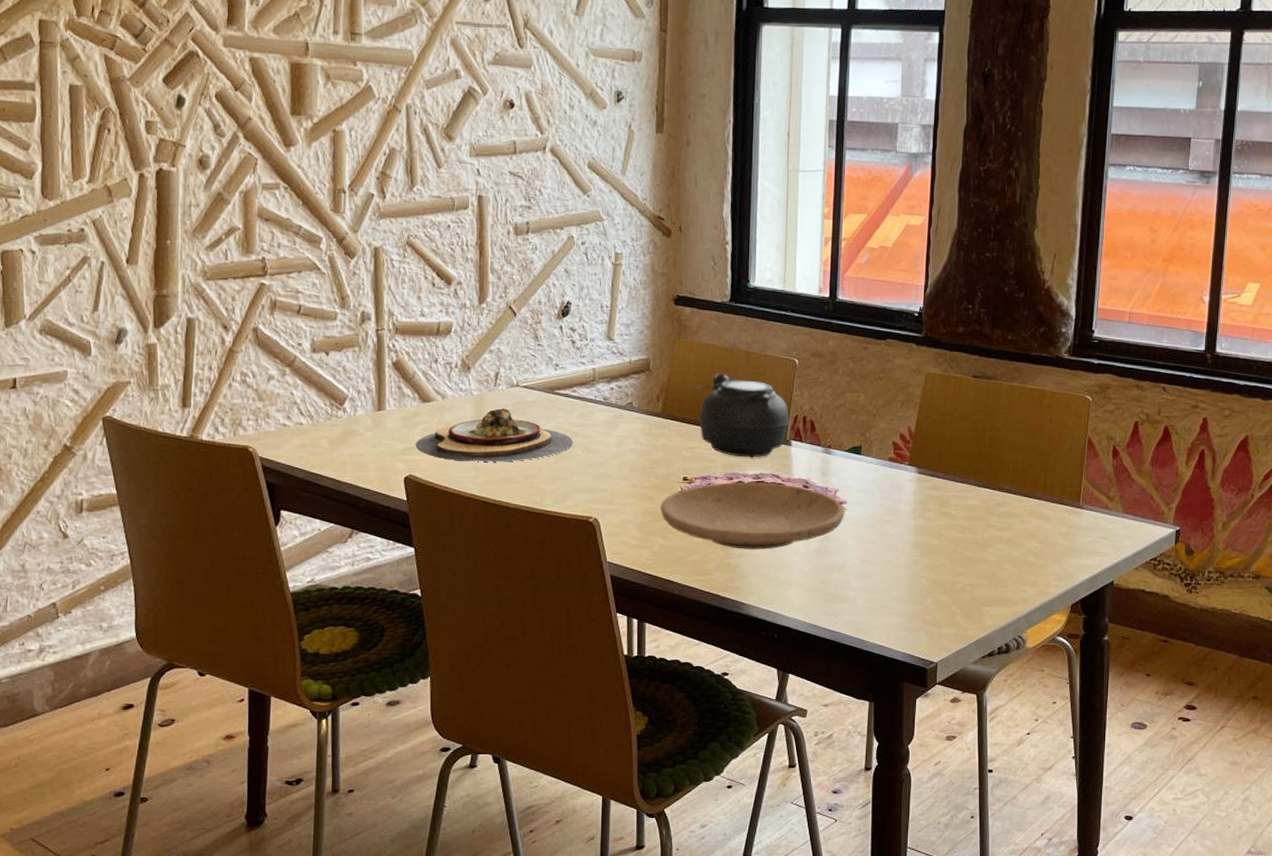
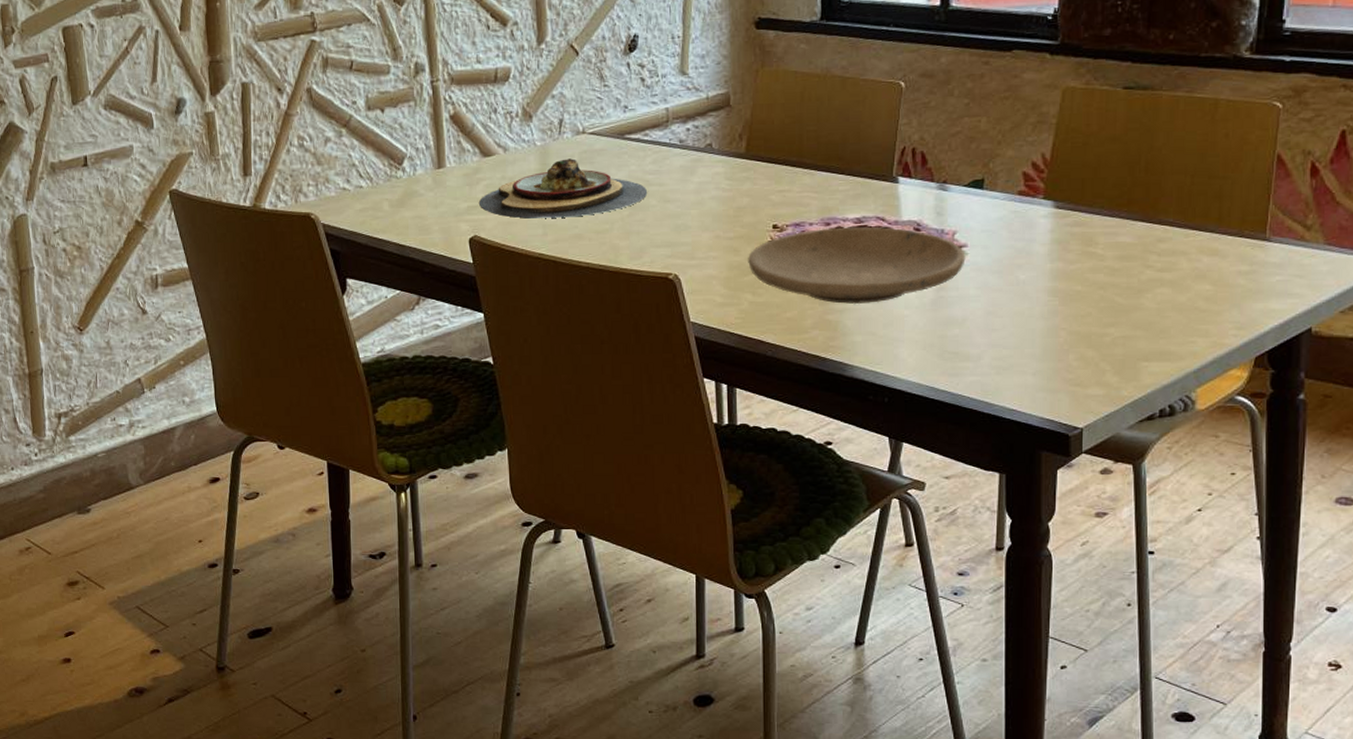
teapot: present [693,373,790,458] -> none [781,104,896,199]

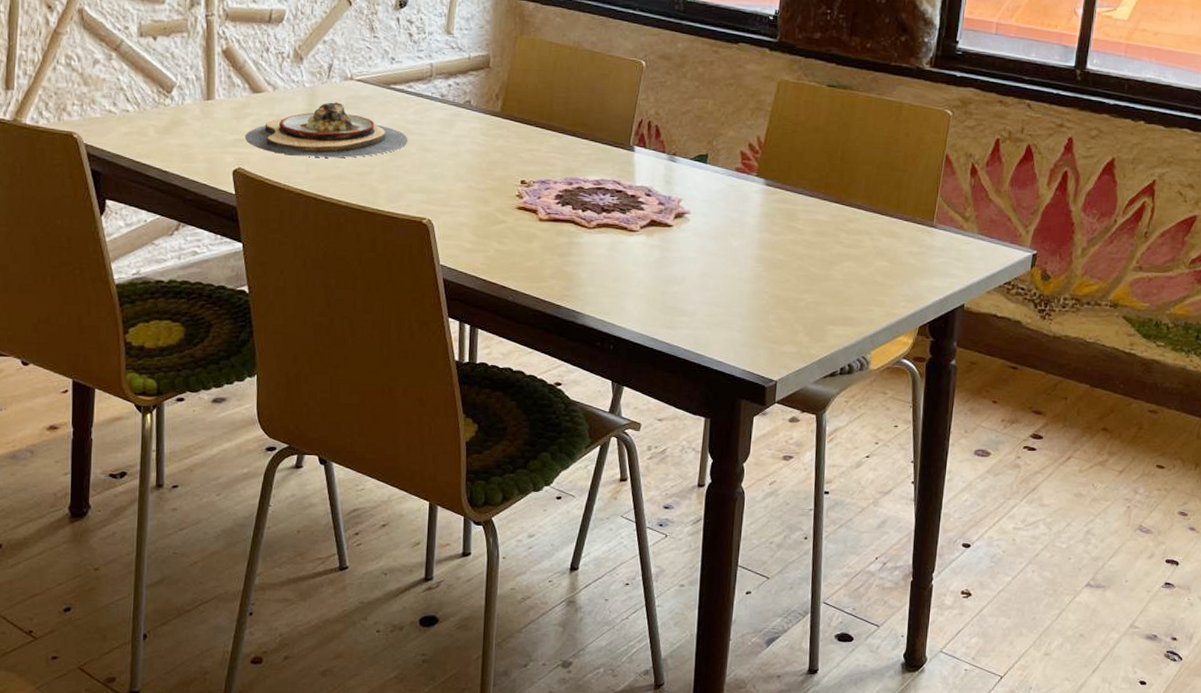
plate: present [748,226,966,305] -> none [496,187,688,259]

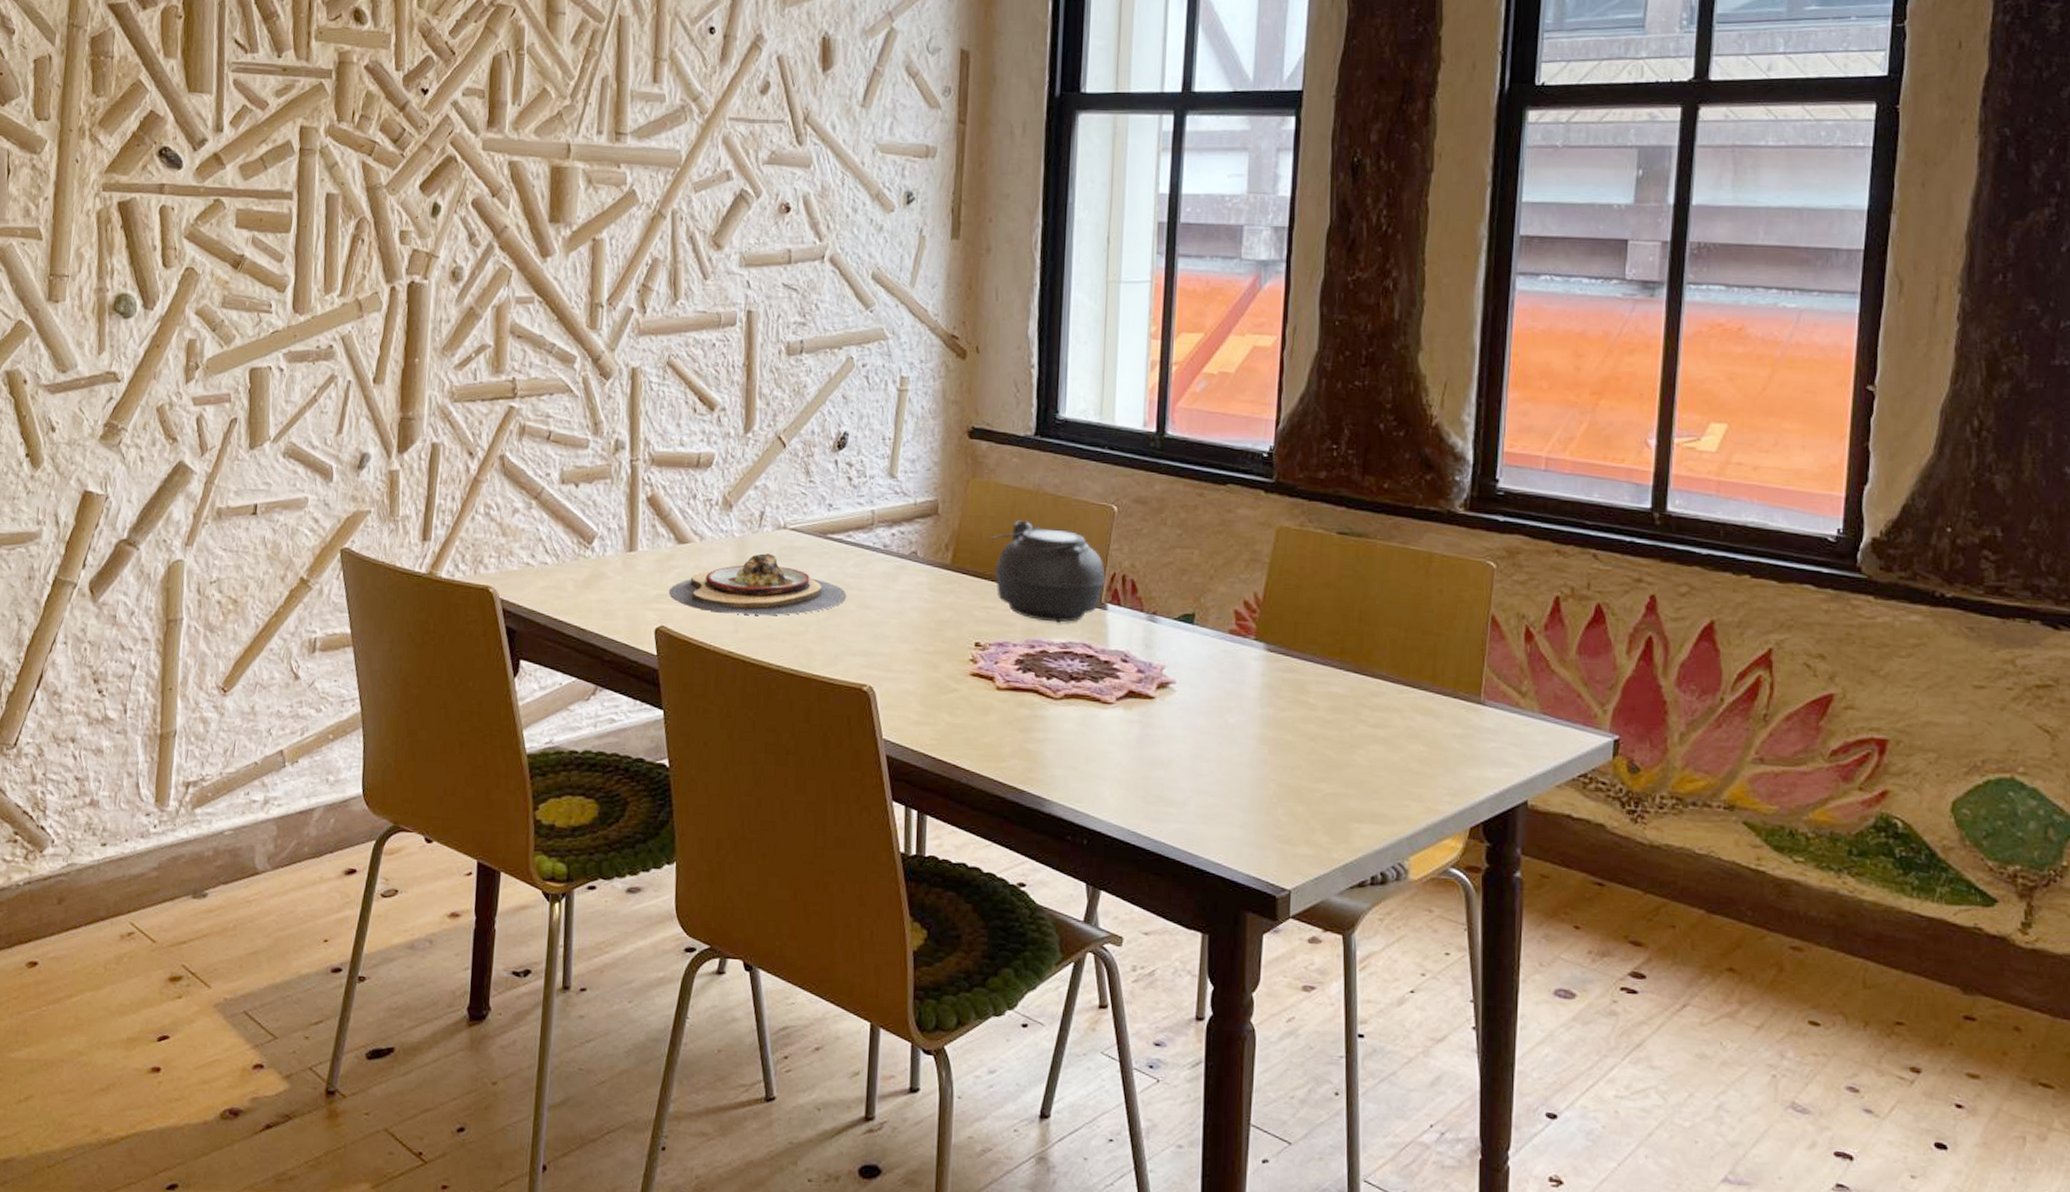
teapot: none [534,73,634,163] -> present [989,520,1106,623]

